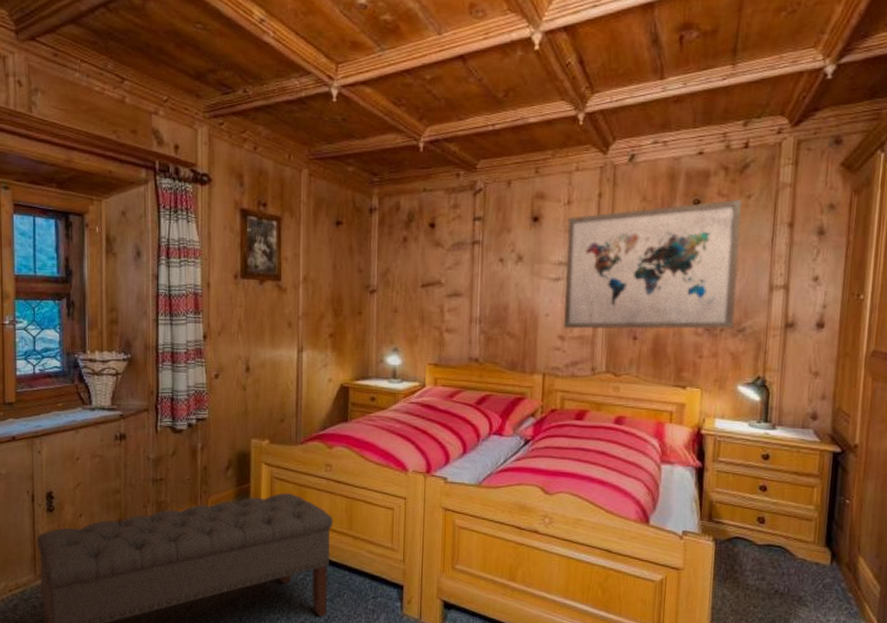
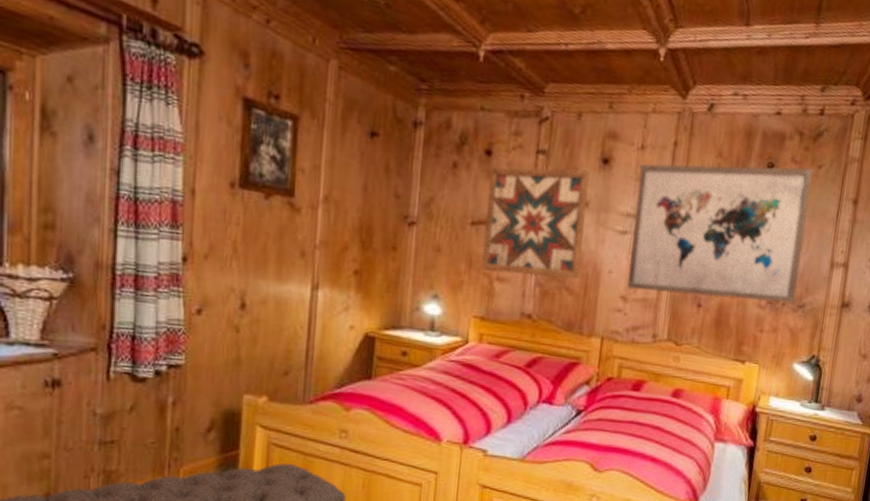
wall art: none [431,229,523,326] -> present [481,167,590,279]

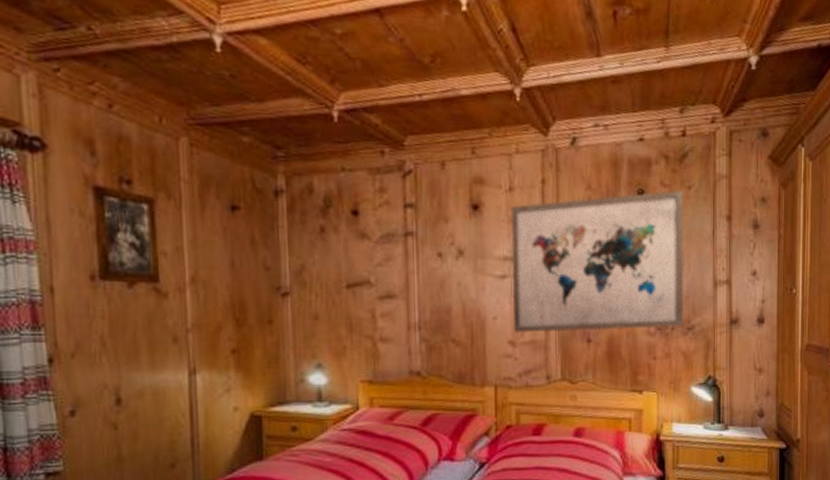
wall art: present [481,167,590,279] -> none [360,218,463,334]

